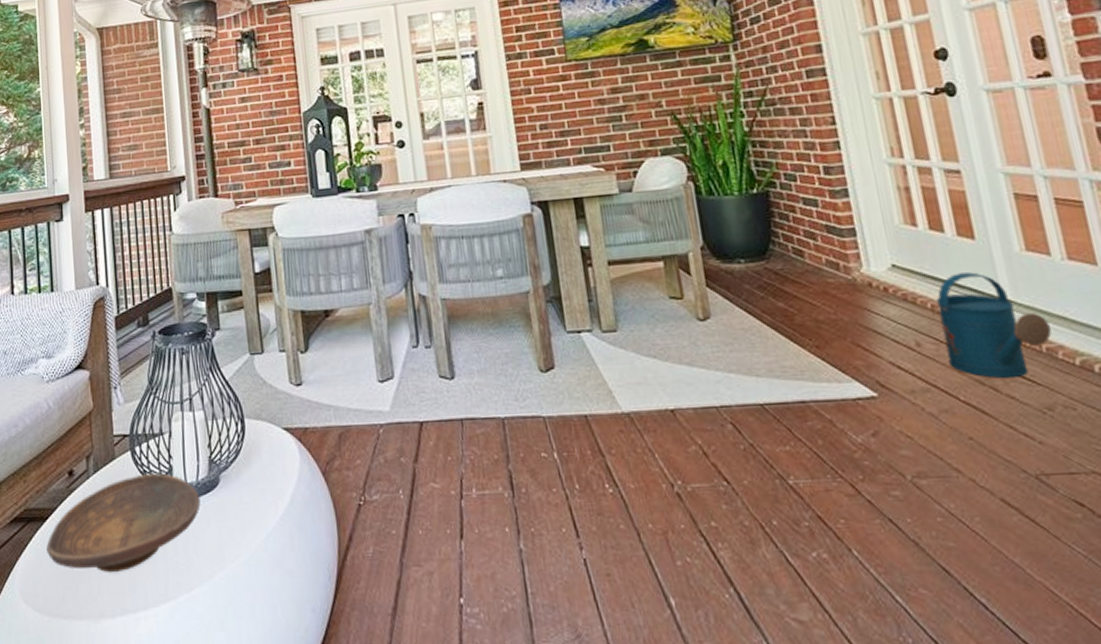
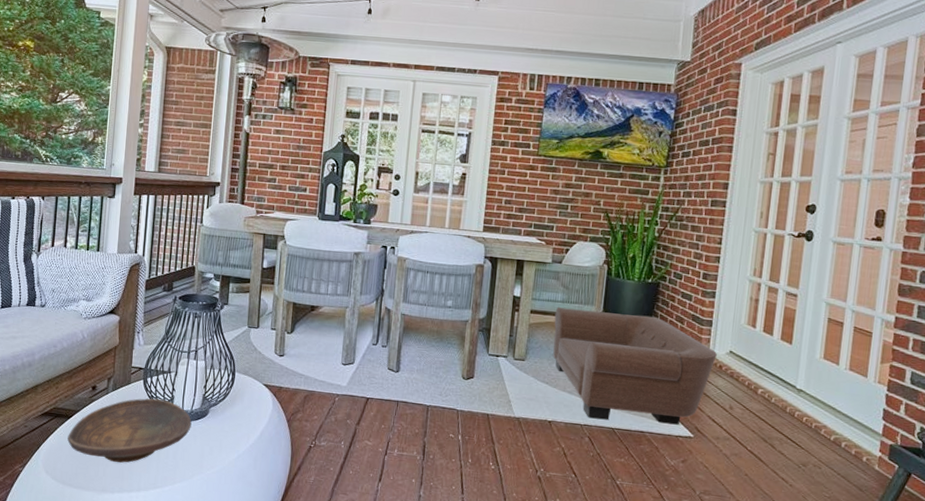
dog bed: none [640,238,877,396] -> present [553,306,718,425]
watering can: present [936,272,1052,378] -> none [748,365,823,441]

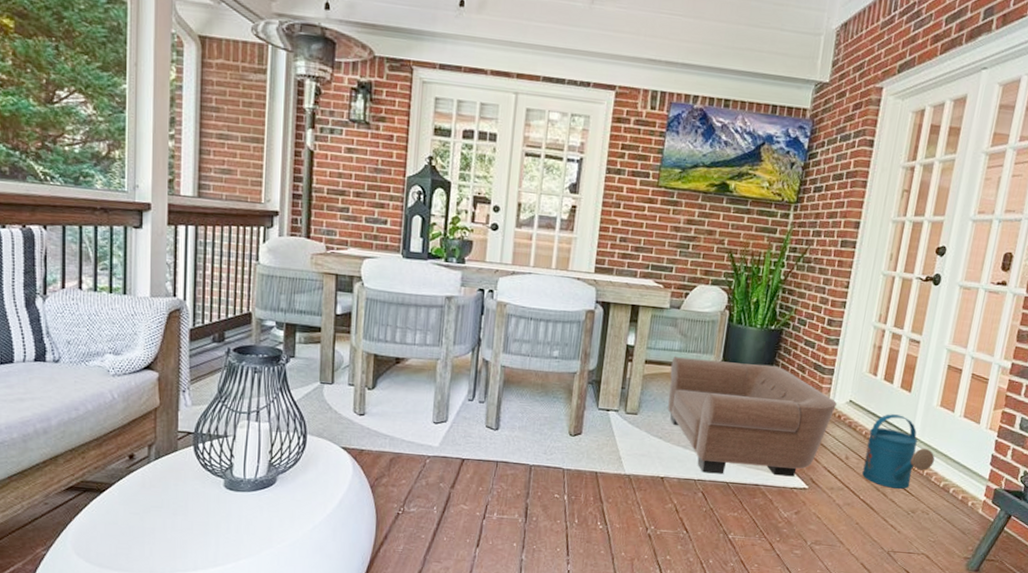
decorative bowl: present [67,398,192,463] -> none [102,466,256,540]
watering can: none [748,365,823,441] -> present [862,414,935,489]

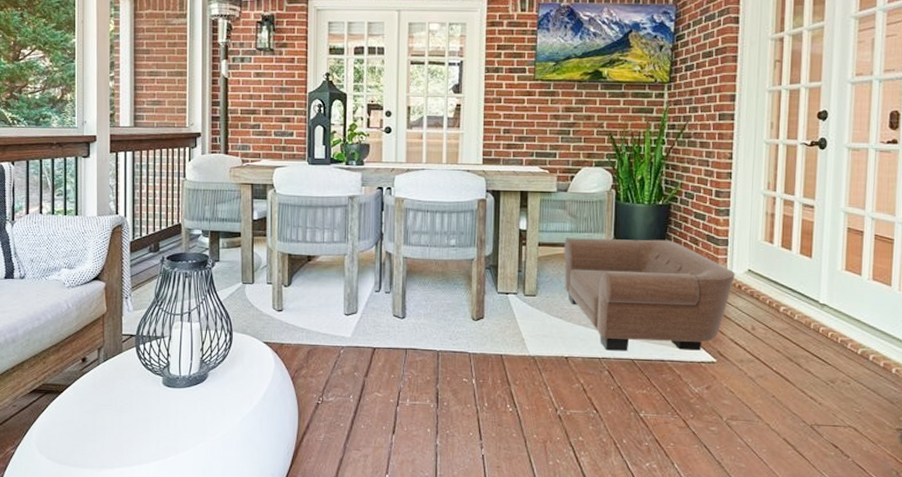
watering can: present [862,414,935,489] -> none [772,281,848,358]

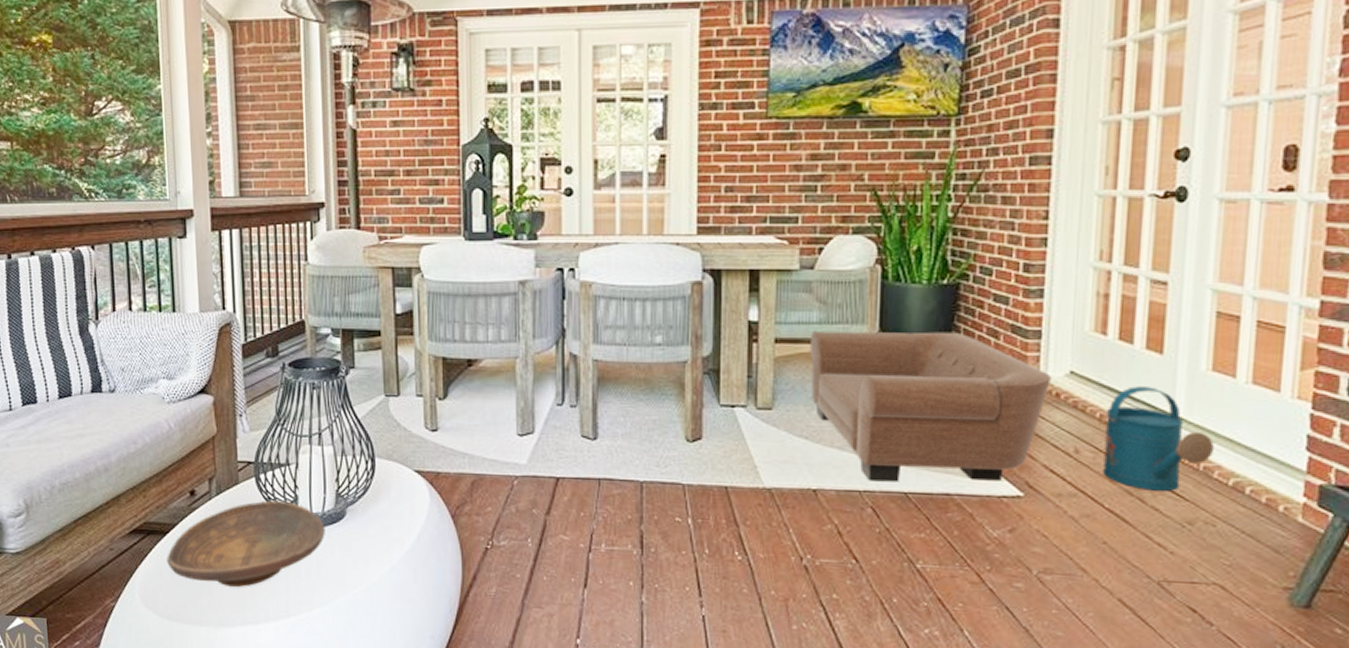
decorative bowl: none [60,366,191,436] -> present [167,500,325,587]
watering can: none [772,281,848,358] -> present [1103,386,1215,491]

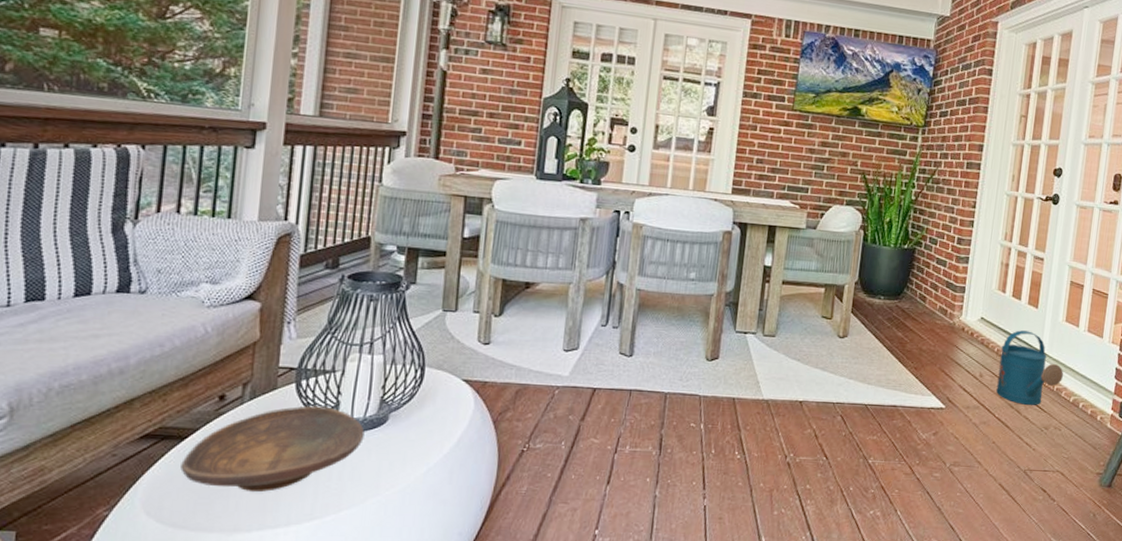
dog bed: present [809,330,1053,482] -> none [805,276,970,397]

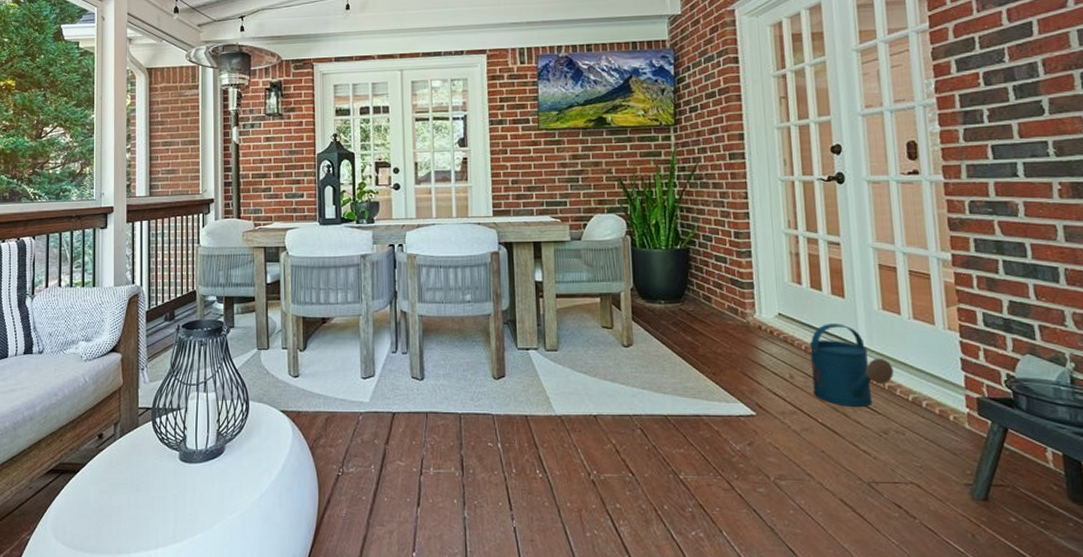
decorative bowl: present [180,405,365,492] -> none [76,440,207,517]

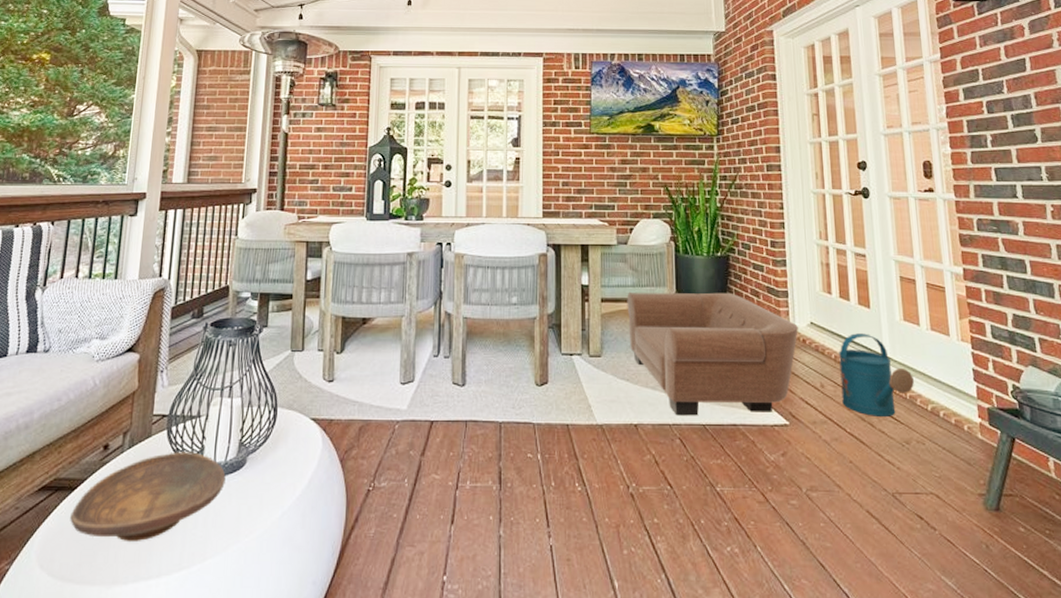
decorative bowl: none [76,440,207,517] -> present [70,452,226,541]
dog bed: none [582,285,766,407] -> present [627,291,799,416]

